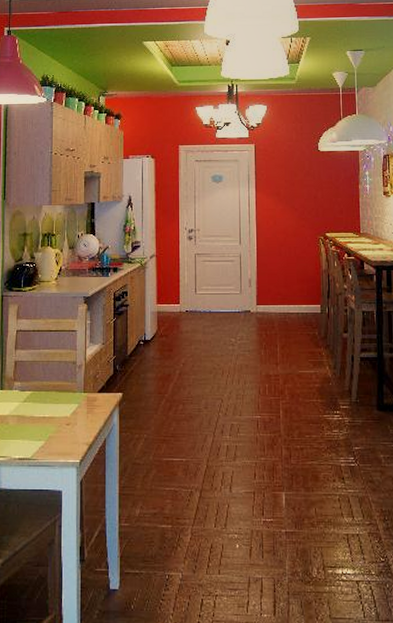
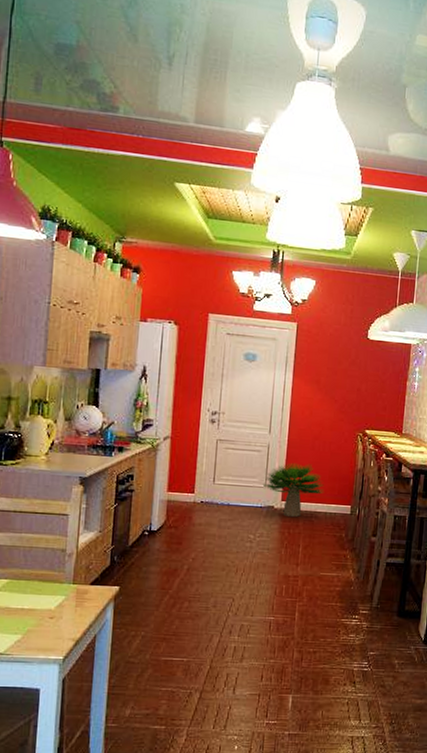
potted plant: none [238,269,295,319] -> present [262,462,324,517]

